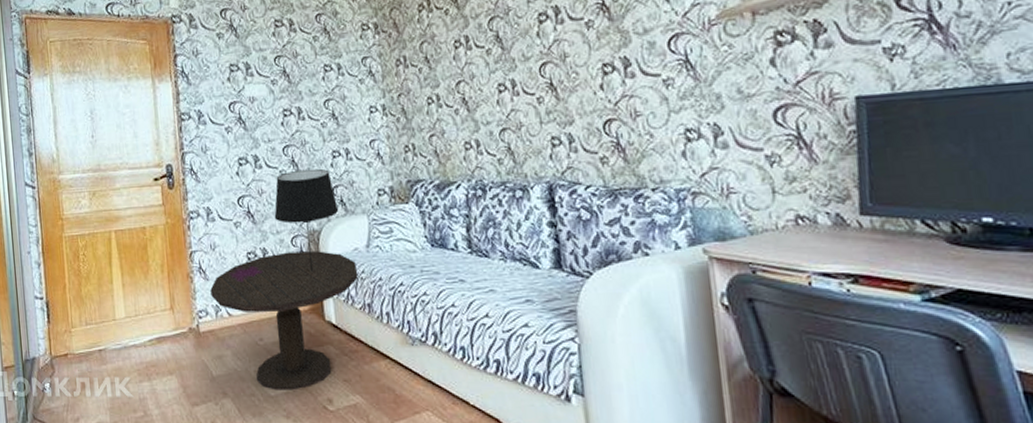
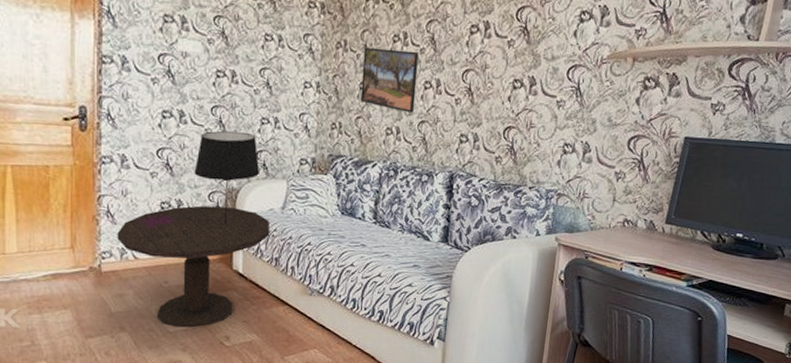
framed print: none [425,53,492,122] -> present [360,47,419,113]

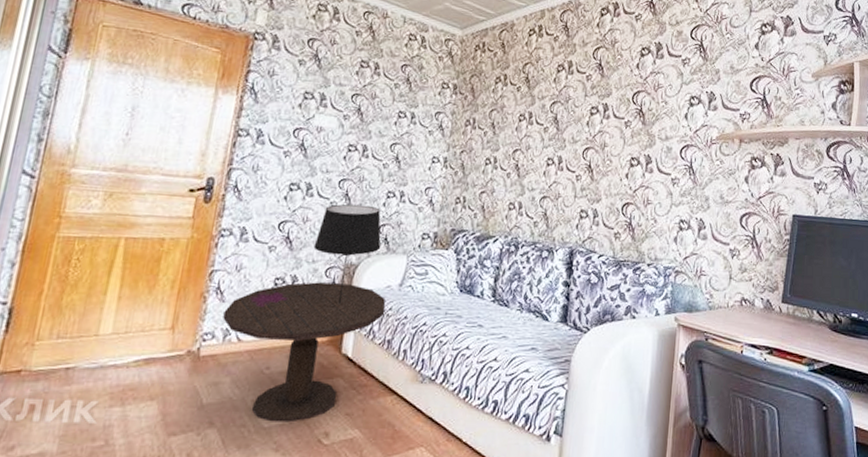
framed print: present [360,47,419,113] -> none [485,125,543,189]

